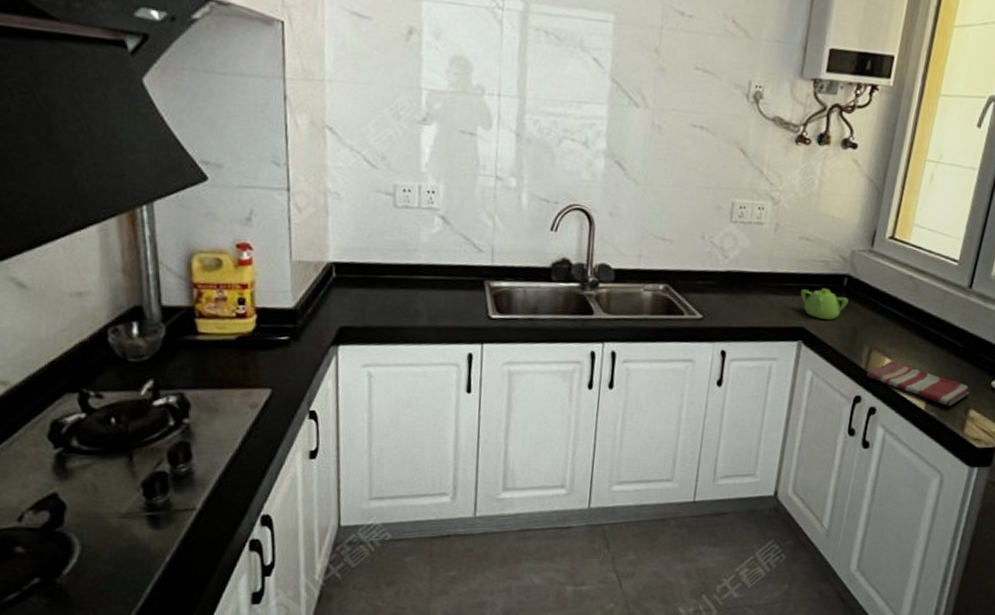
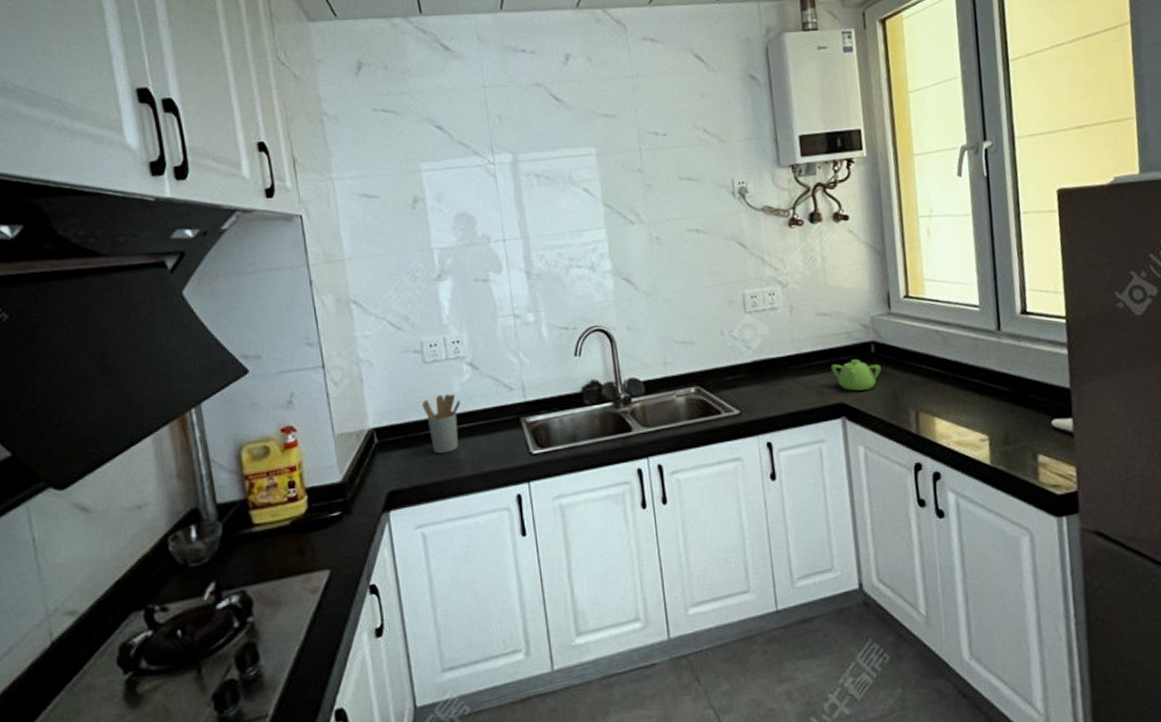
utensil holder: none [386,242,426,301] -> present [421,394,460,454]
dish towel: present [866,360,970,406] -> none [920,418,1032,456]

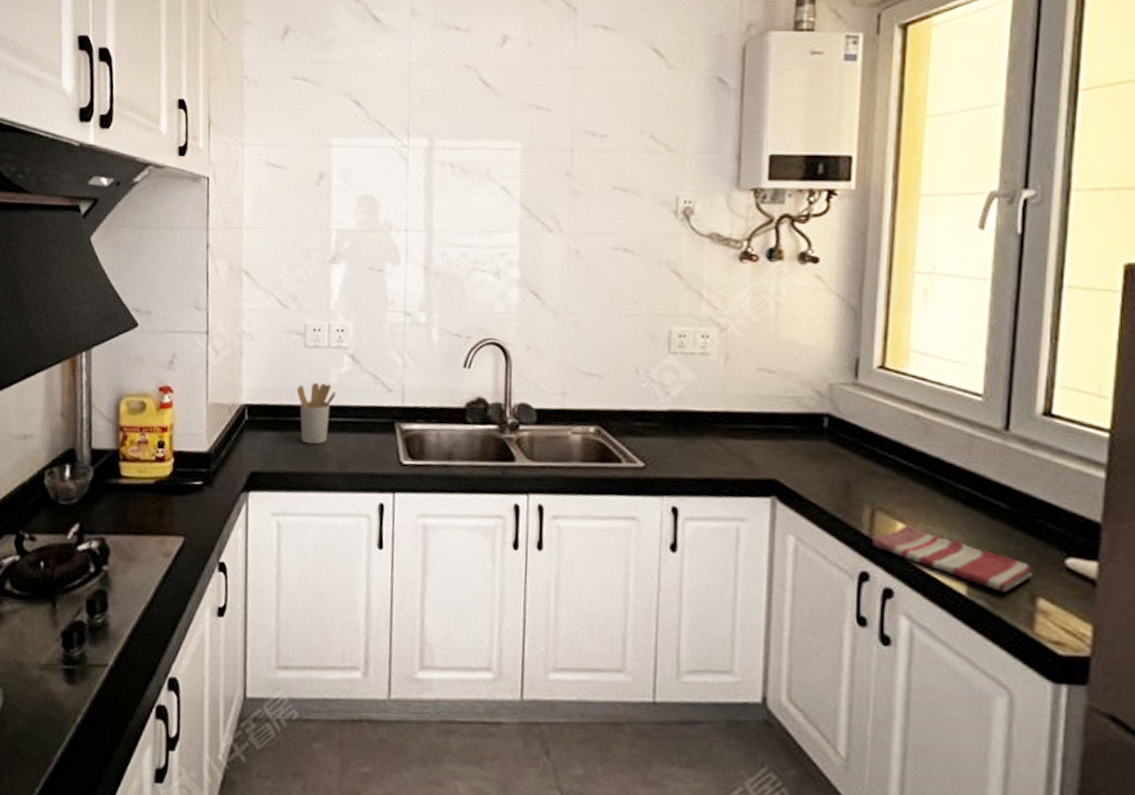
teapot: present [831,359,881,391] -> none [767,431,833,471]
dish towel: none [920,418,1032,456] -> present [872,524,1032,592]

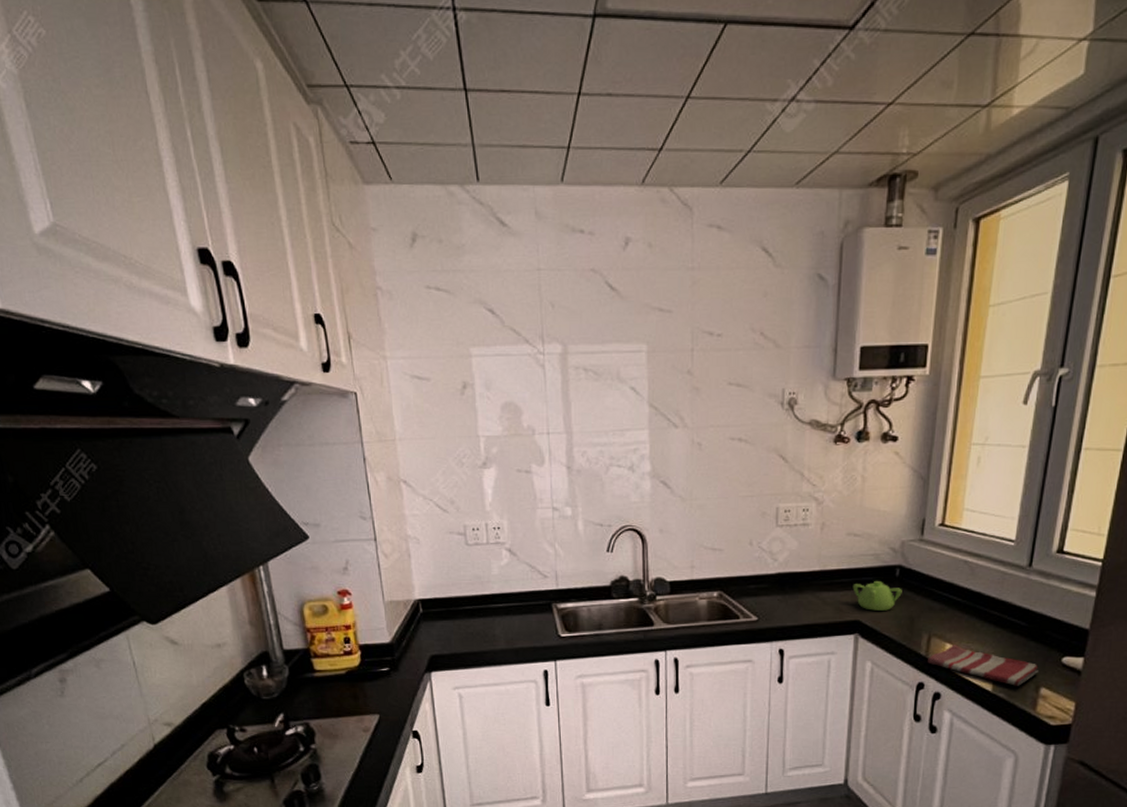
utensil holder: present [296,383,336,445] -> none [463,576,498,628]
teapot: none [767,431,833,471] -> present [852,581,902,611]

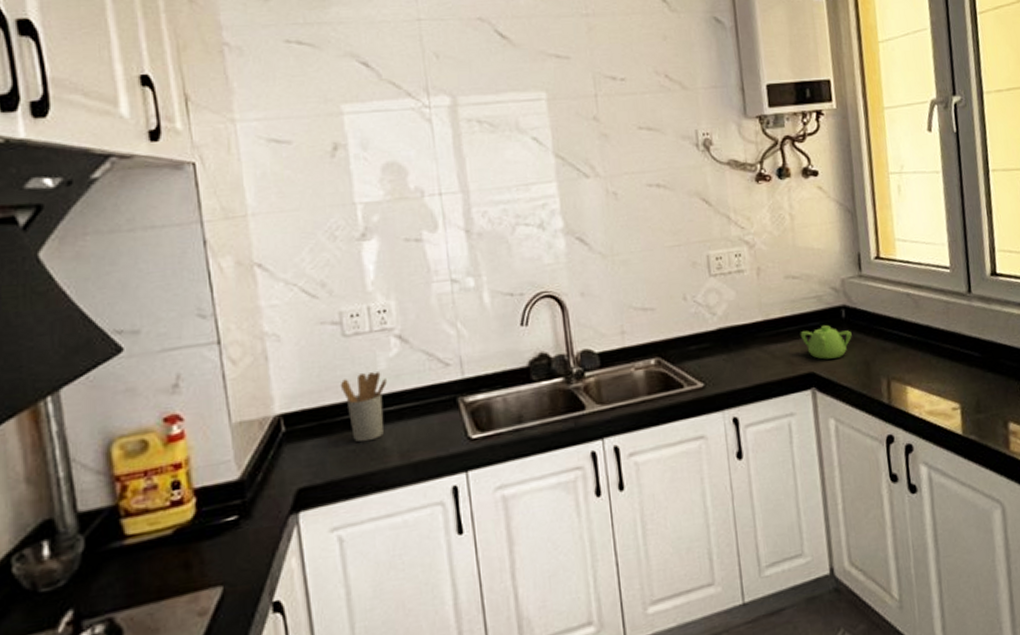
utensil holder: none [463,576,498,628] -> present [340,372,387,443]
dish towel: present [928,645,1039,686] -> none [891,386,1002,425]

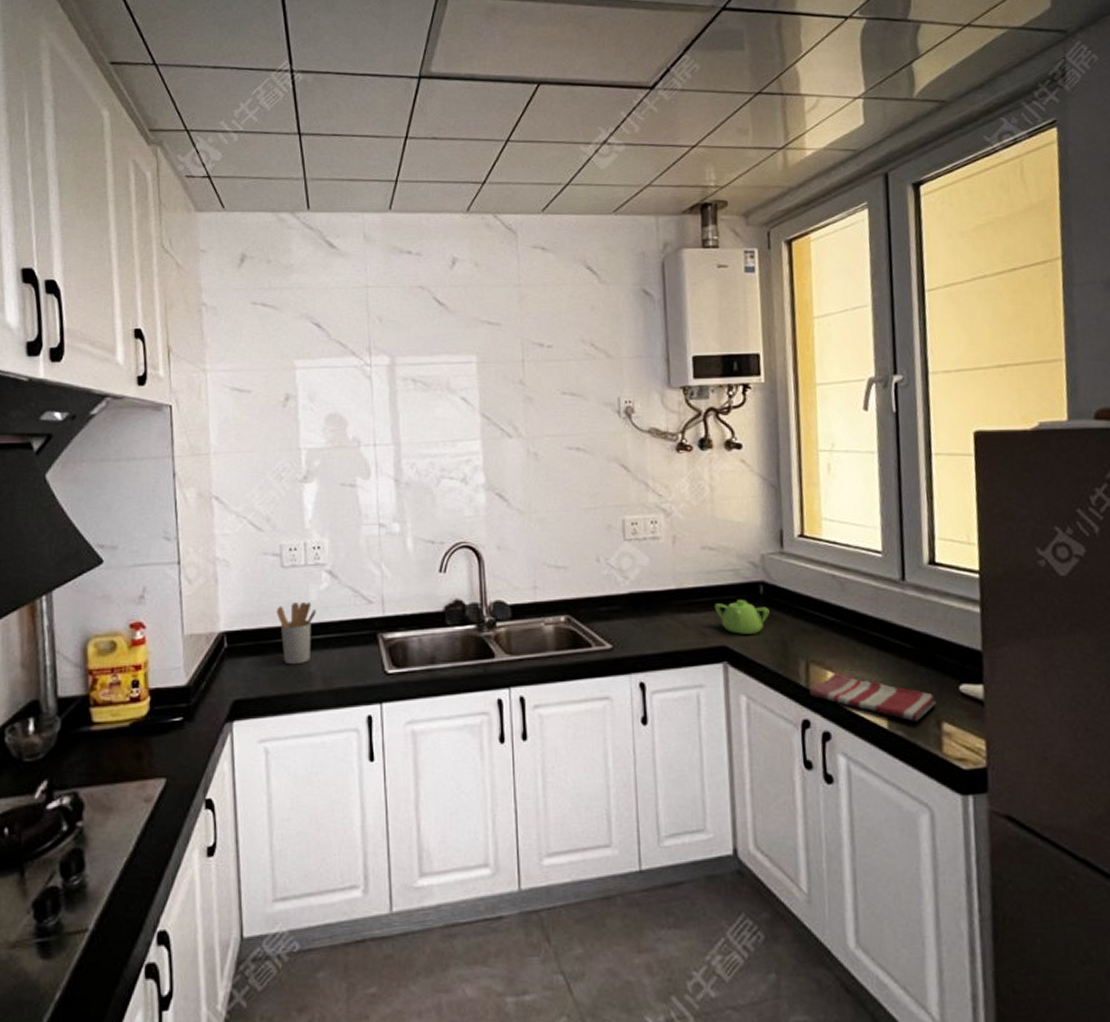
dish towel: none [891,386,1002,425] -> present [809,673,936,721]

